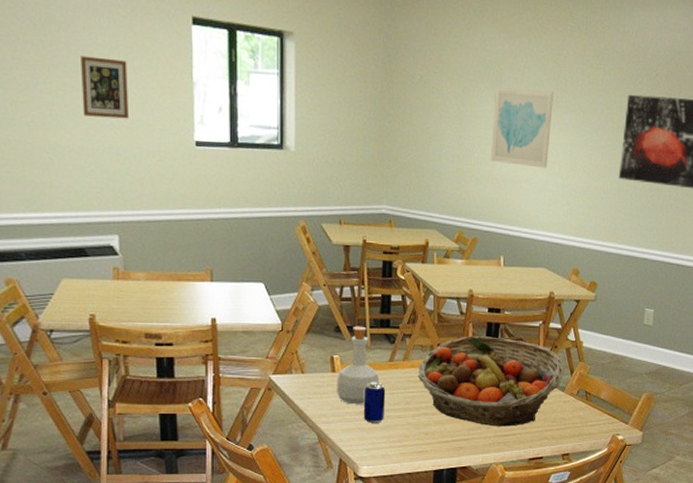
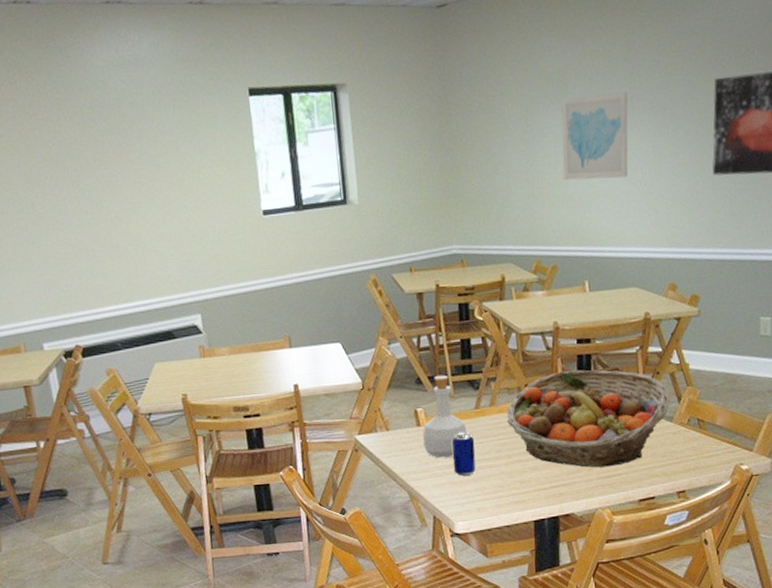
picture frame: present [81,55,129,119] -> none [152,143,200,204]

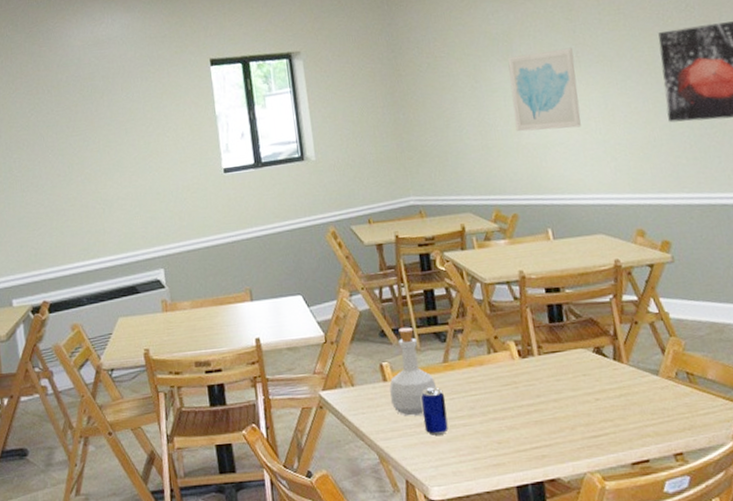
fruit basket: present [506,370,670,468] -> none [477,320,653,427]

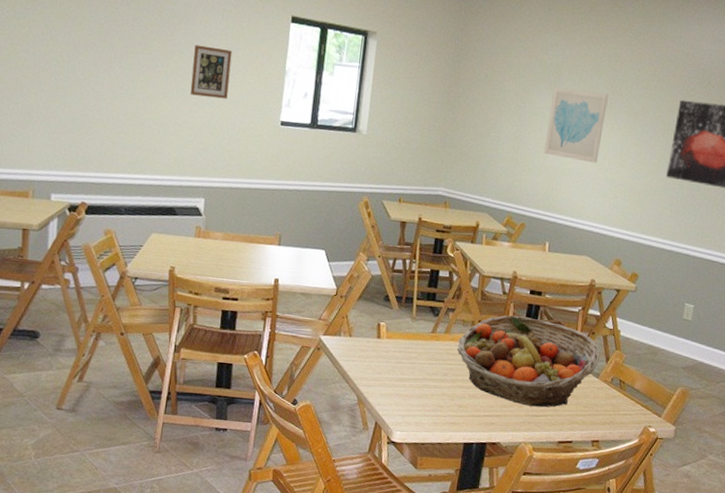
picture frame: none [121,110,164,165] -> present [190,44,233,99]
bottle: present [389,326,437,416] -> none [380,296,421,372]
beer can: present [421,387,448,435] -> none [402,351,426,391]
fruit basket: none [477,320,653,427] -> present [456,315,600,407]

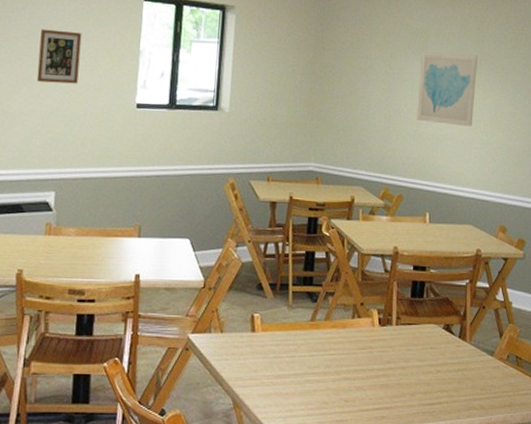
fruit basket: present [456,315,600,407] -> none [339,295,492,394]

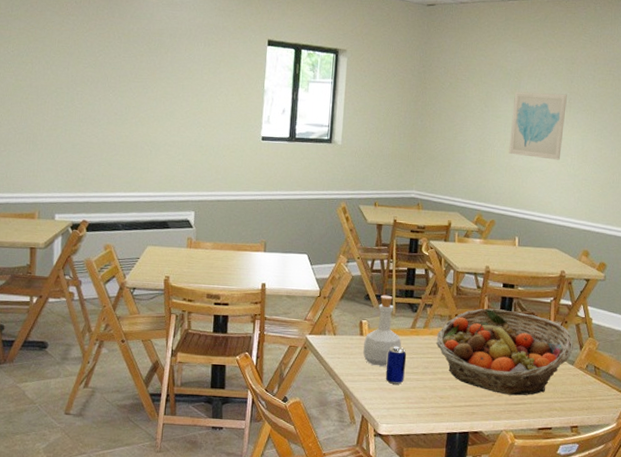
picture frame: present [36,29,82,84] -> none [178,71,215,119]
bottle: none [255,283,300,367] -> present [363,295,402,367]
beer can: none [281,342,306,388] -> present [385,346,407,385]
fruit basket: none [339,295,492,394] -> present [435,308,574,396]

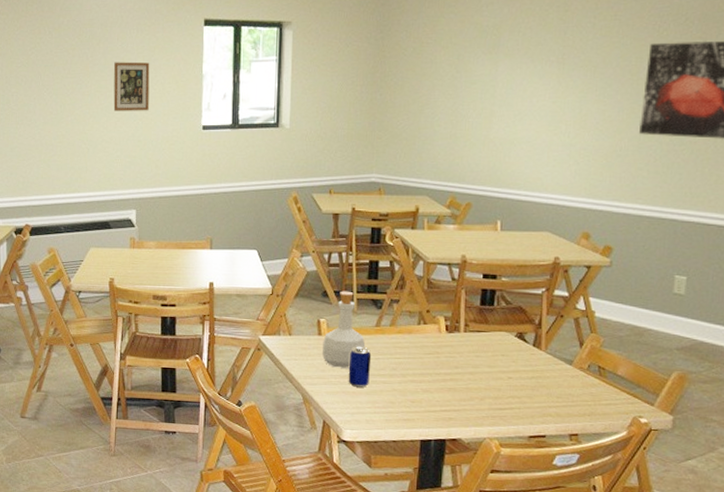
picture frame: none [178,71,215,119] -> present [113,61,150,111]
fruit basket: present [435,308,574,396] -> none [404,302,571,400]
wall art: present [509,91,567,160] -> none [487,48,559,128]

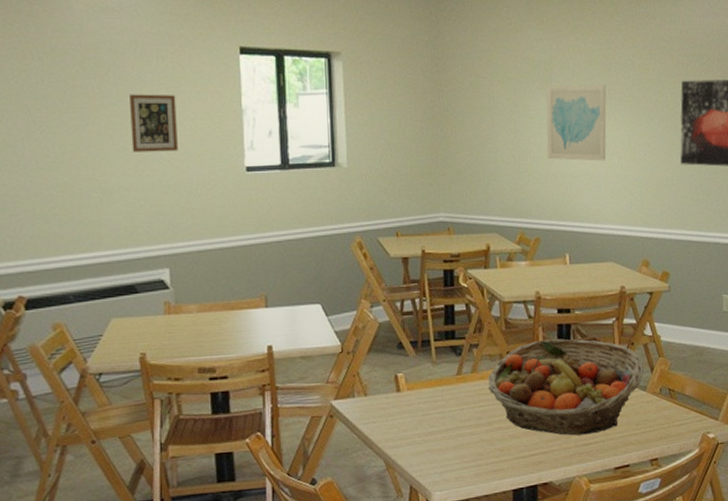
bottle: present [322,291,366,369] -> none [402,340,448,425]
beer can: present [348,346,372,388] -> none [432,398,456,444]
fruit basket: none [404,302,571,400] -> present [487,339,643,436]
wall art: none [487,48,559,128] -> present [546,84,607,161]

